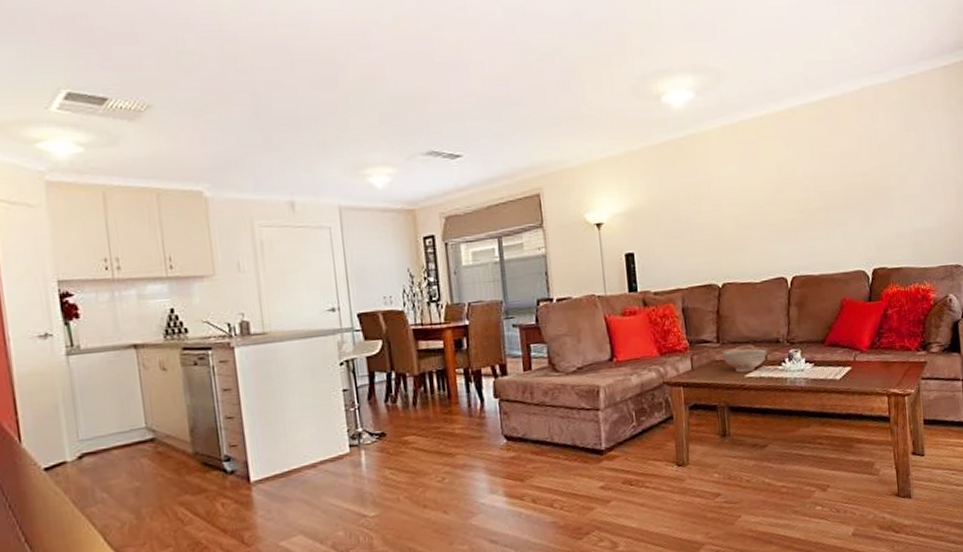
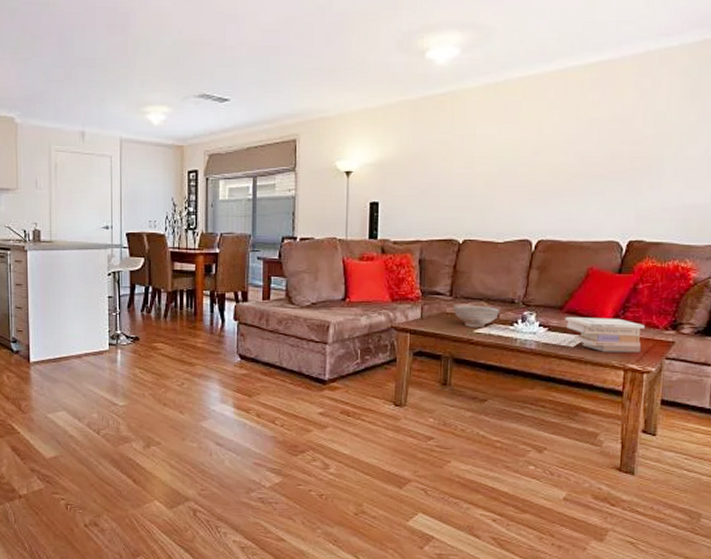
books: none [828,345,900,381] -> present [565,316,645,353]

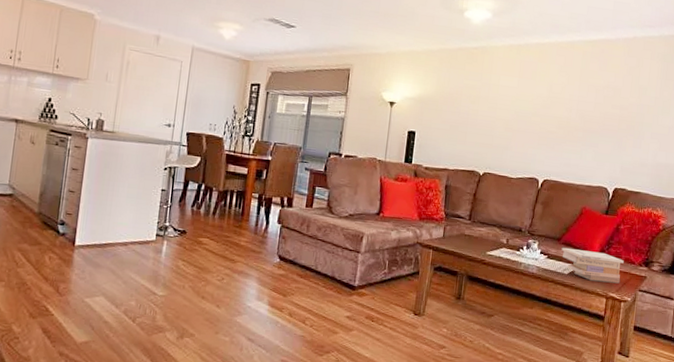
decorative bowl: present [453,305,500,329] -> none [471,228,510,251]

